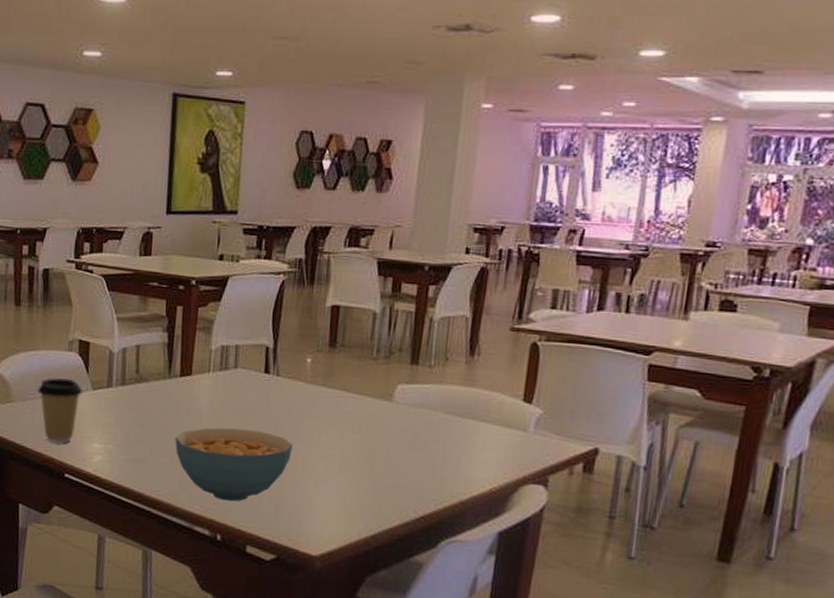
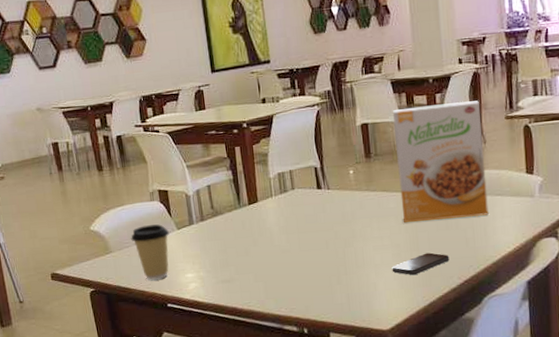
cereal bowl: present [175,427,293,502] -> none [254,237,352,300]
smartphone: none [335,473,408,498] -> present [392,252,450,276]
cereal box: none [361,295,482,443] -> present [392,100,489,223]

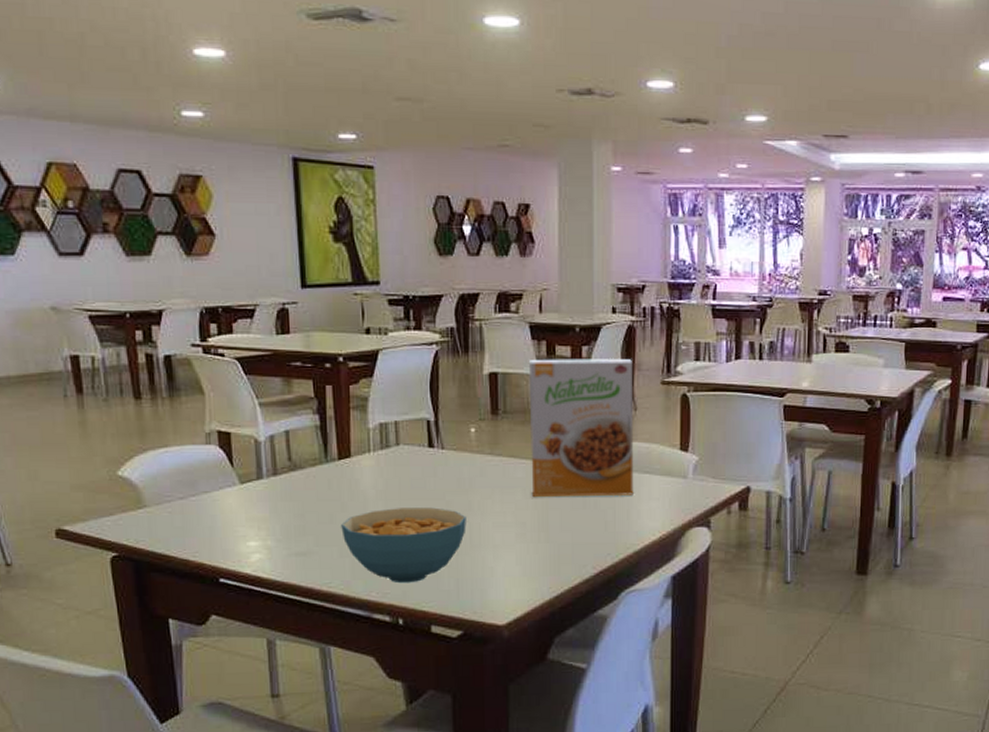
coffee cup: present [131,224,170,281] -> none [175,475,230,548]
cereal bowl: none [254,237,352,300] -> present [341,507,466,584]
smartphone: present [392,252,450,276] -> none [514,535,584,561]

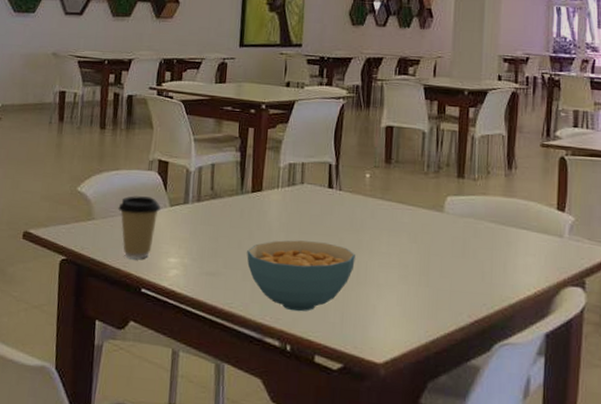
coffee cup: none [175,475,230,548] -> present [118,196,161,259]
cereal box: present [528,358,634,498] -> none [416,117,516,250]

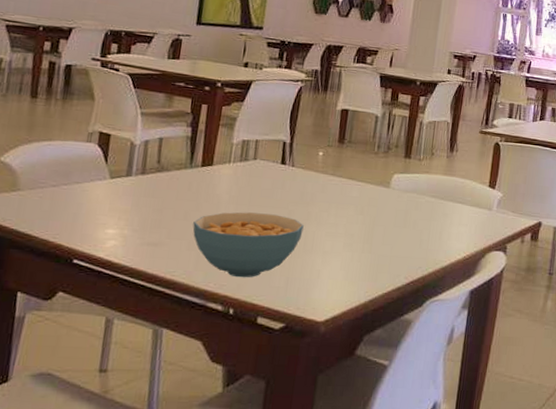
coffee cup: present [118,196,161,259] -> none [49,167,100,231]

